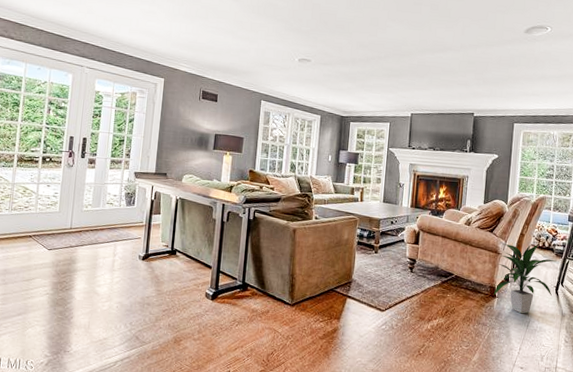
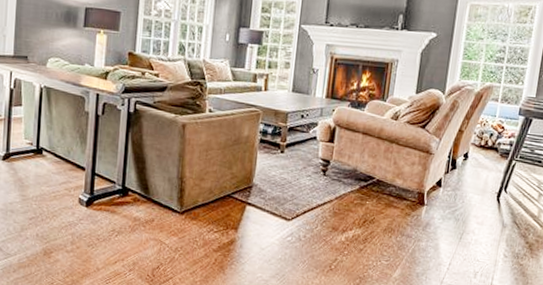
indoor plant: present [494,243,557,314] -> none [423,142,501,224]

